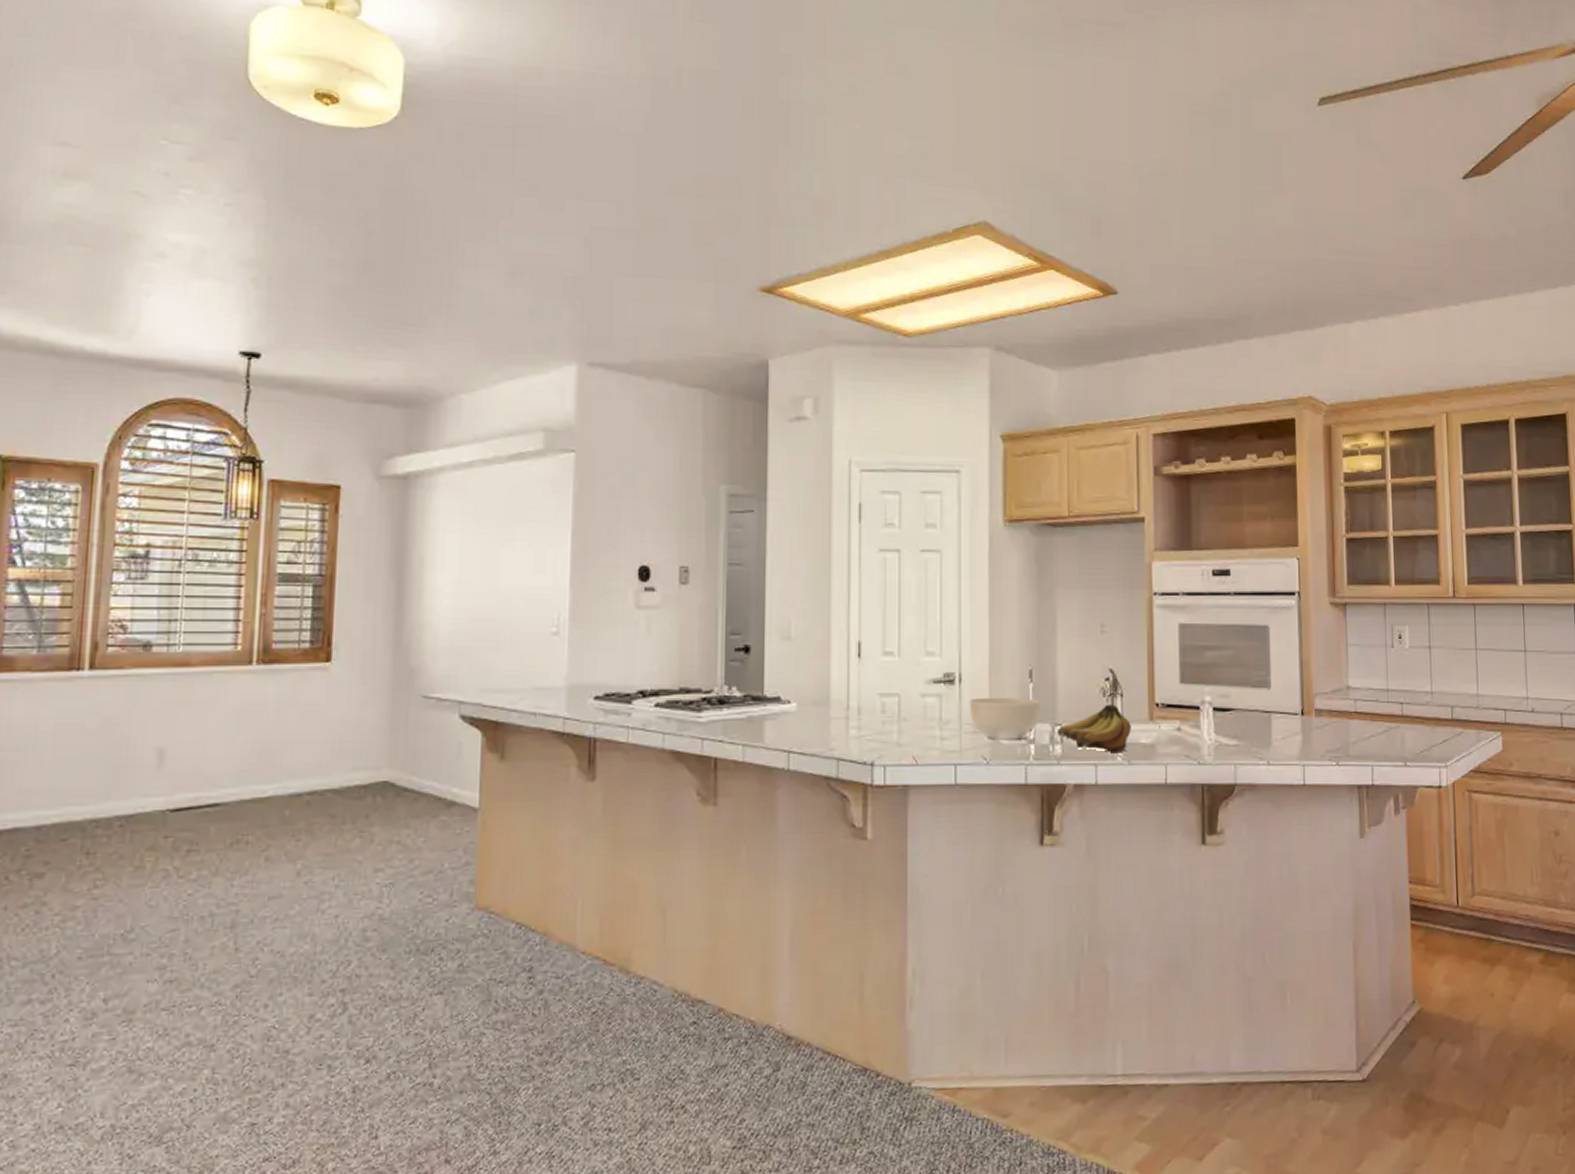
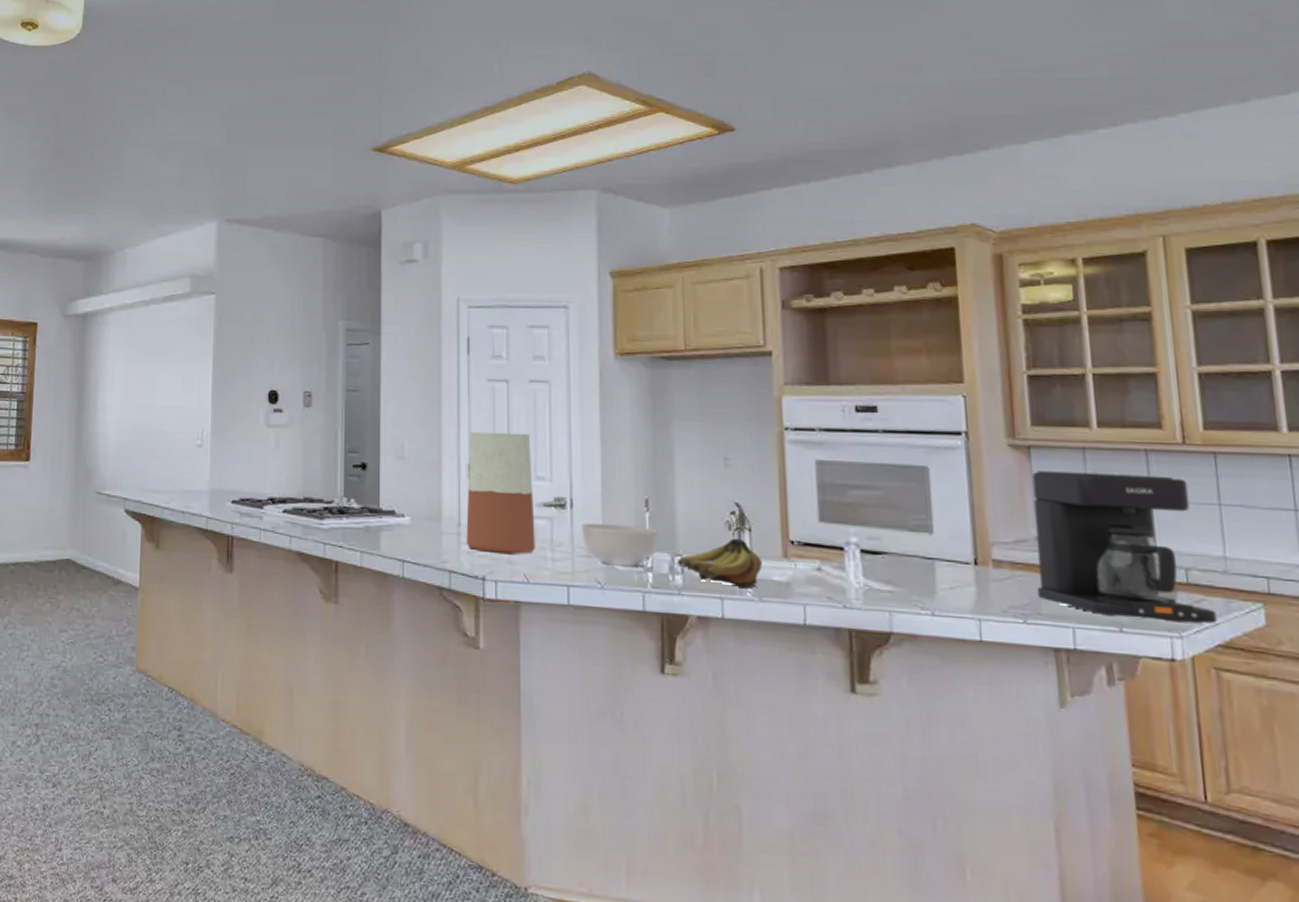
vase: none [855,606,924,735] -> present [466,431,536,554]
coffee maker: none [1346,626,1470,754] -> present [1032,471,1217,624]

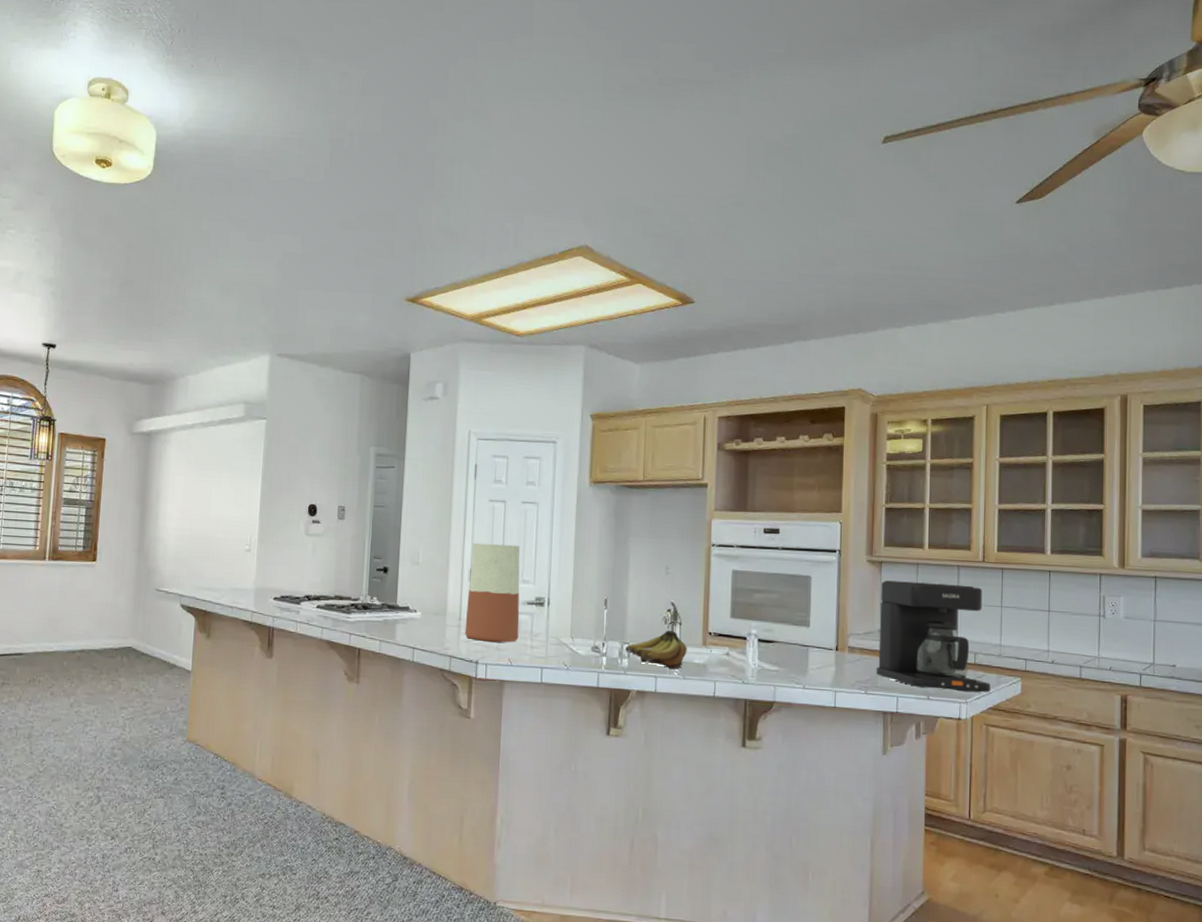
bowl: present [581,523,658,567] -> none [555,618,612,653]

